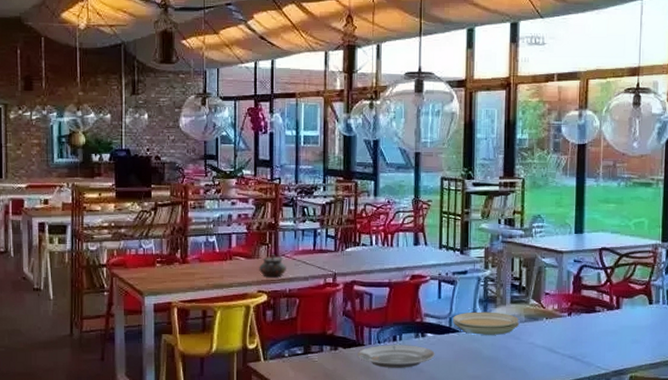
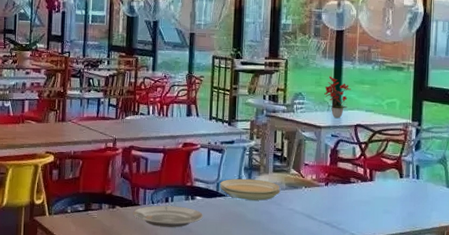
teapot: present [259,254,286,277] -> none [48,119,72,140]
potted flower: none [565,195,595,242] -> present [324,76,351,119]

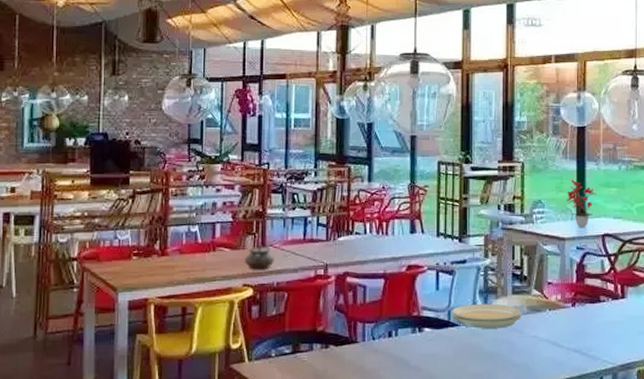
teapot: none [48,119,72,140] -> present [245,244,274,270]
plate: present [132,205,203,228] -> none [349,341,433,367]

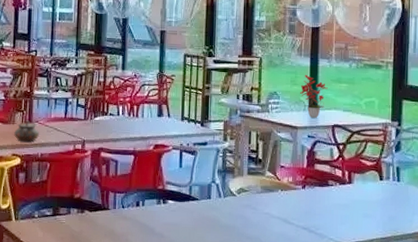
plate: present [452,303,522,329] -> none [193,181,256,204]

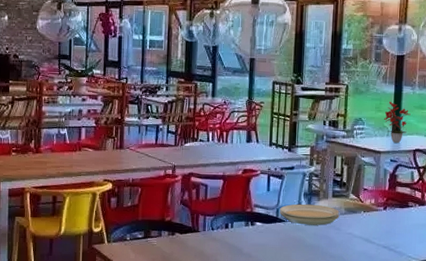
teapot: present [14,120,39,142] -> none [105,147,130,168]
plate: none [193,181,256,204] -> present [280,204,340,225]

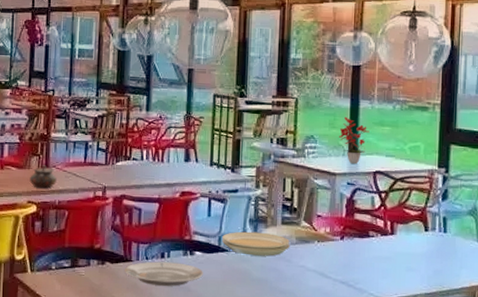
teapot: none [105,147,130,168] -> present [29,165,57,189]
plate: none [192,232,263,253] -> present [124,261,203,286]

